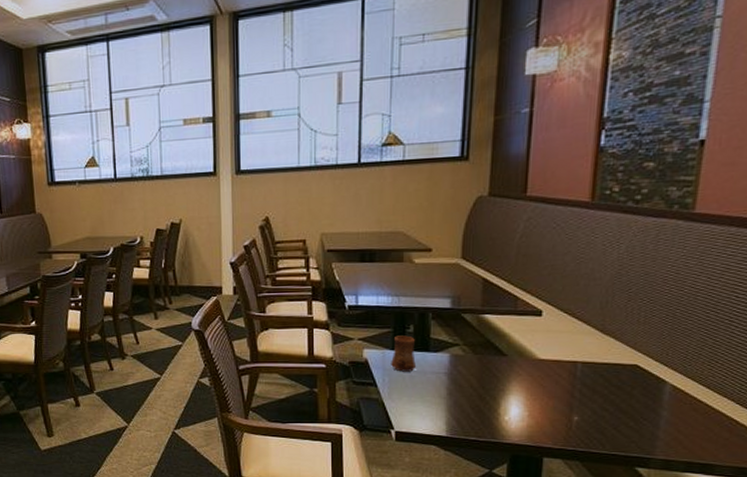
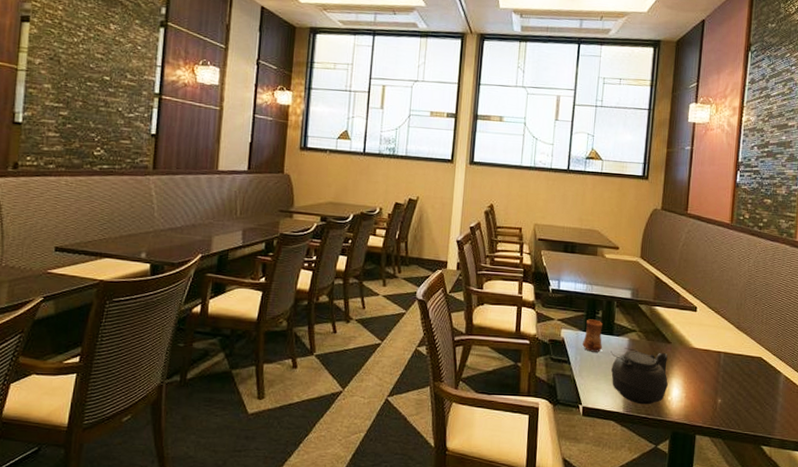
teapot: none [427,365,504,426] -> present [611,348,668,405]

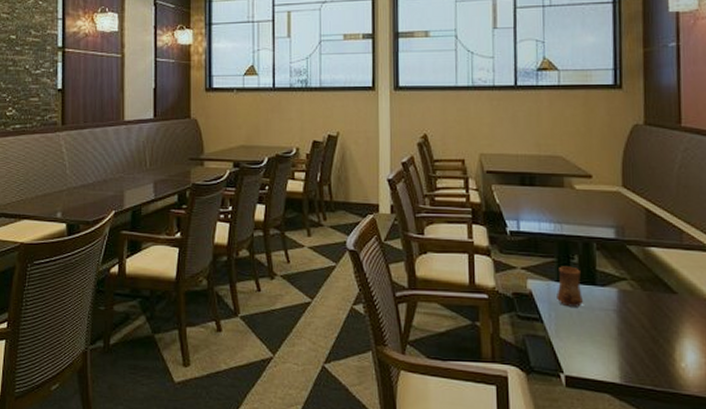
teapot: present [611,348,668,405] -> none [595,301,679,373]

